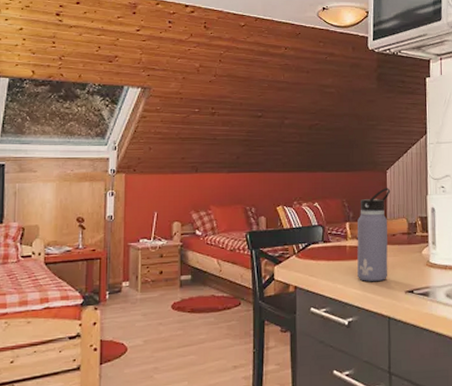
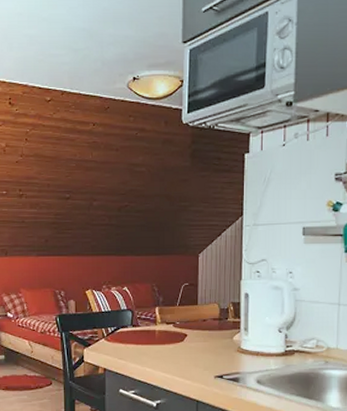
water bottle: present [357,188,391,282] -> none [166,272,202,367]

